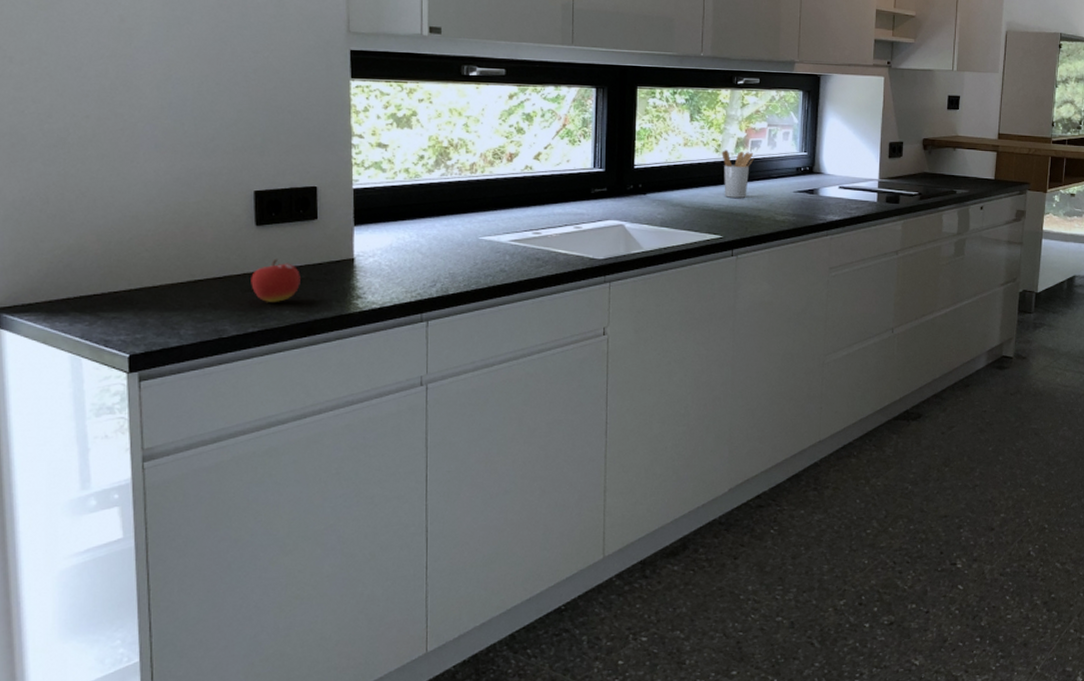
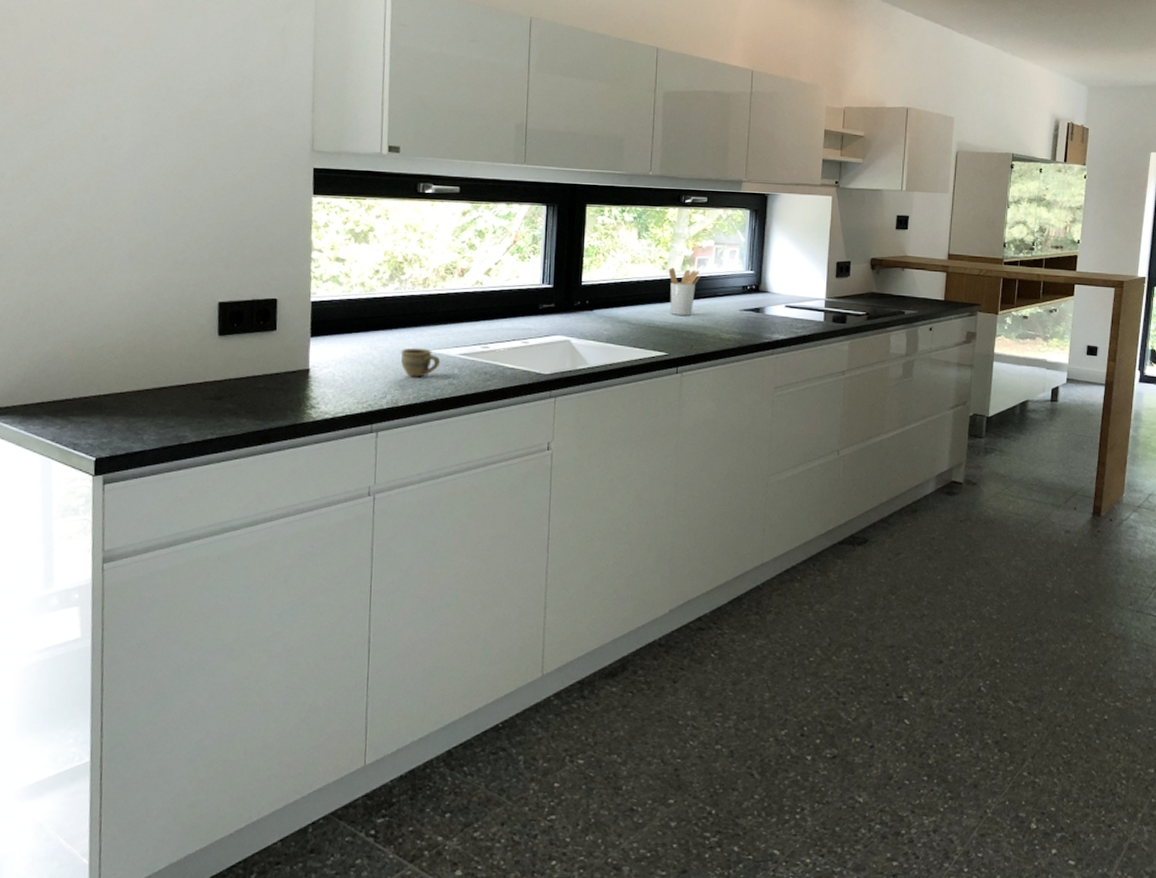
fruit: present [251,259,300,302] -> none [211,368,258,410]
cup: none [449,235,491,265] -> present [401,347,441,377]

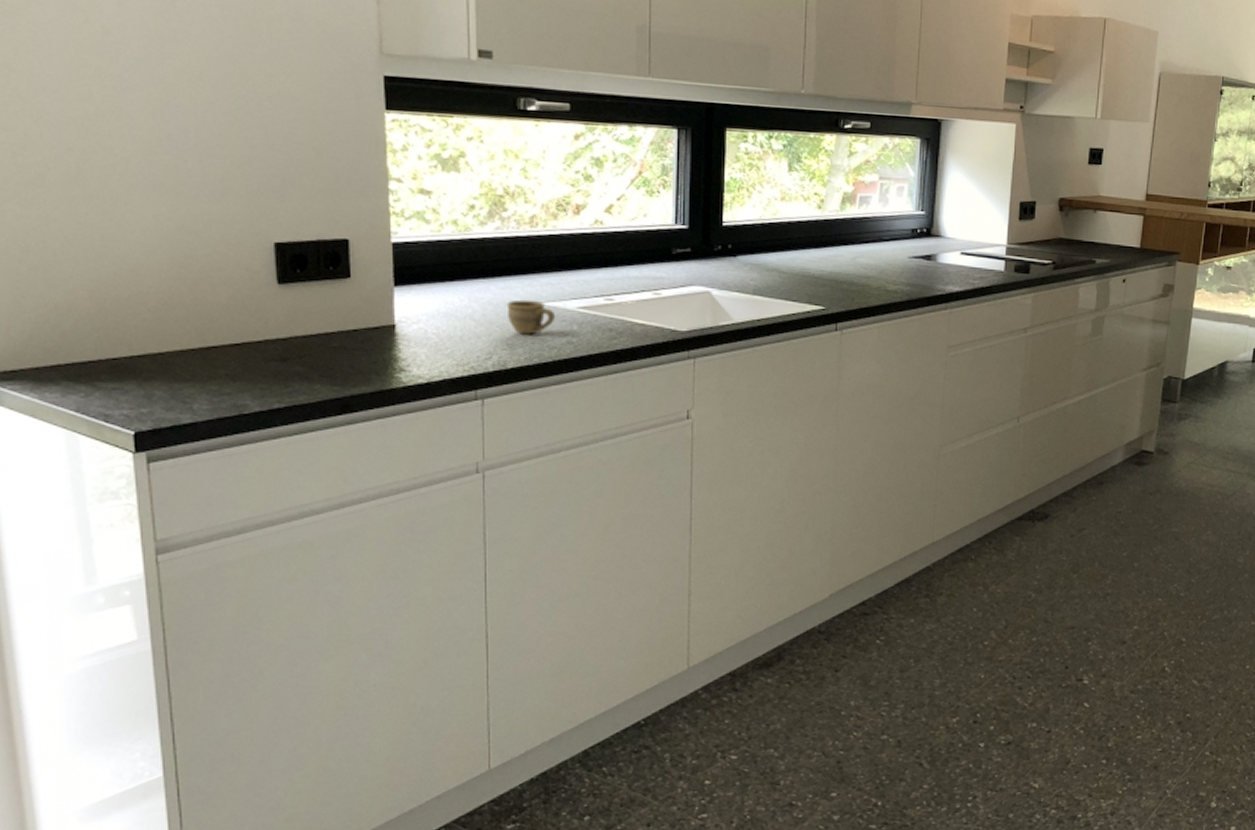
utensil holder: present [668,268,701,316] -> none [825,206,864,263]

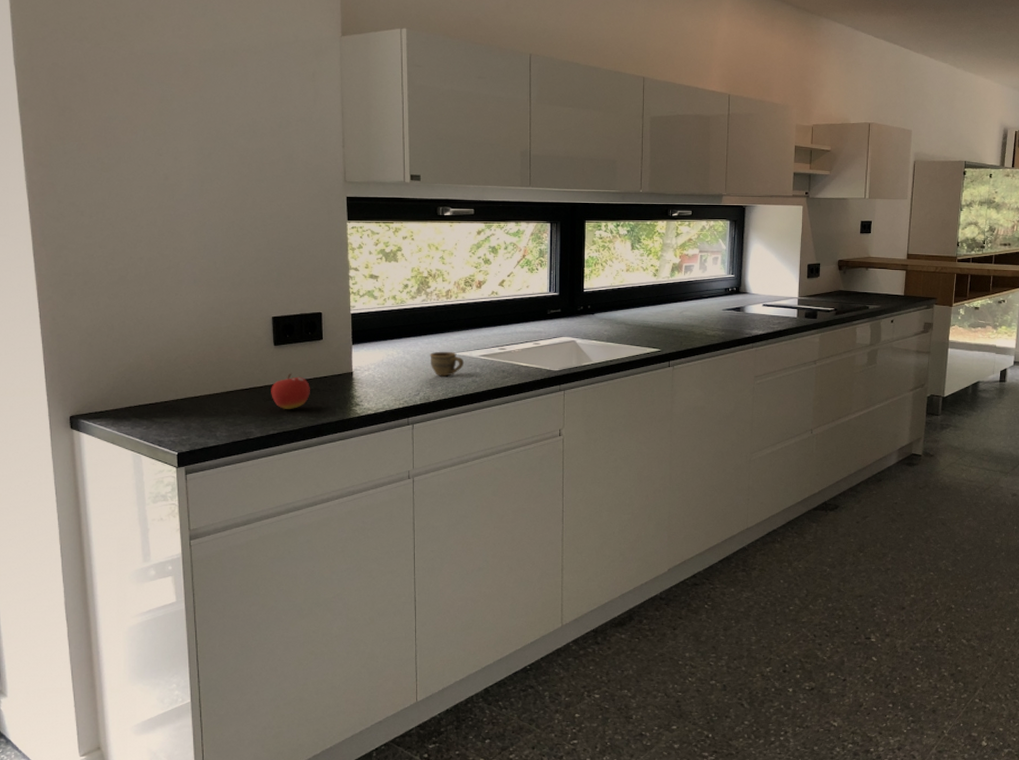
fruit: none [274,323,333,374] -> present [271,373,310,409]

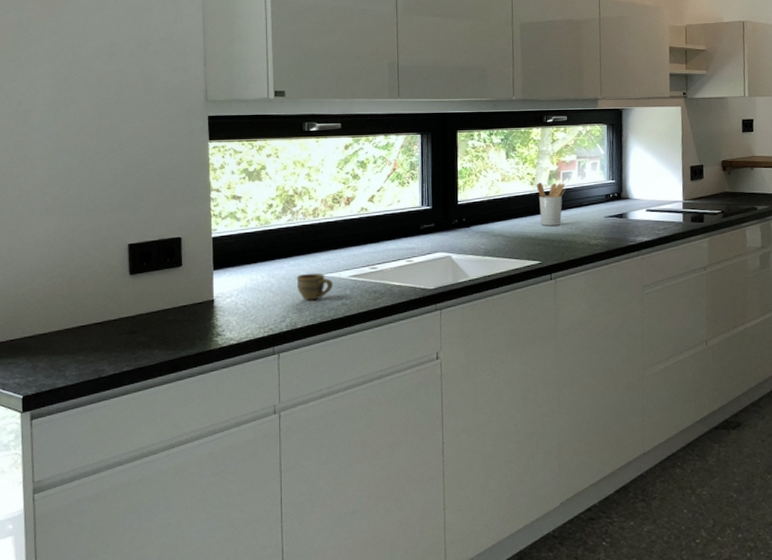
fruit: present [271,373,310,409] -> none [126,303,168,343]
utensil holder: none [659,274,688,316] -> present [536,182,567,226]

